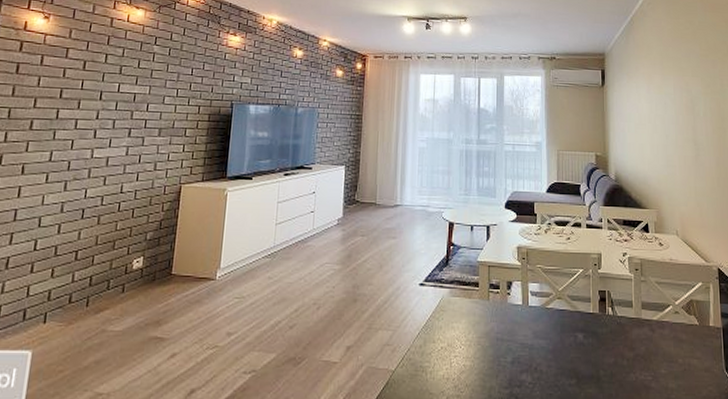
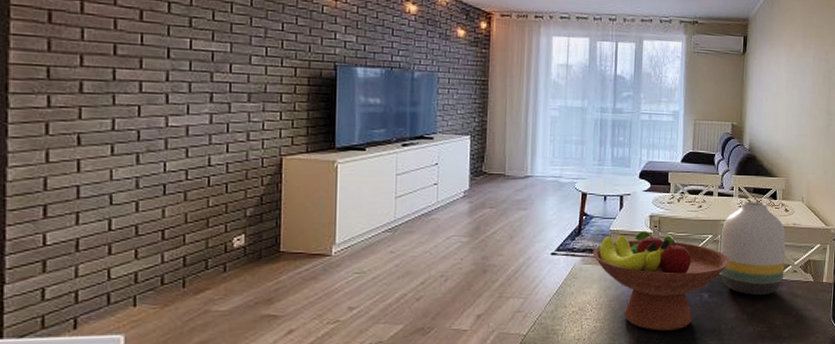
fruit bowl: none [460,263,605,374] -> present [592,231,731,331]
vase: none [593,234,665,338] -> present [720,201,786,295]

